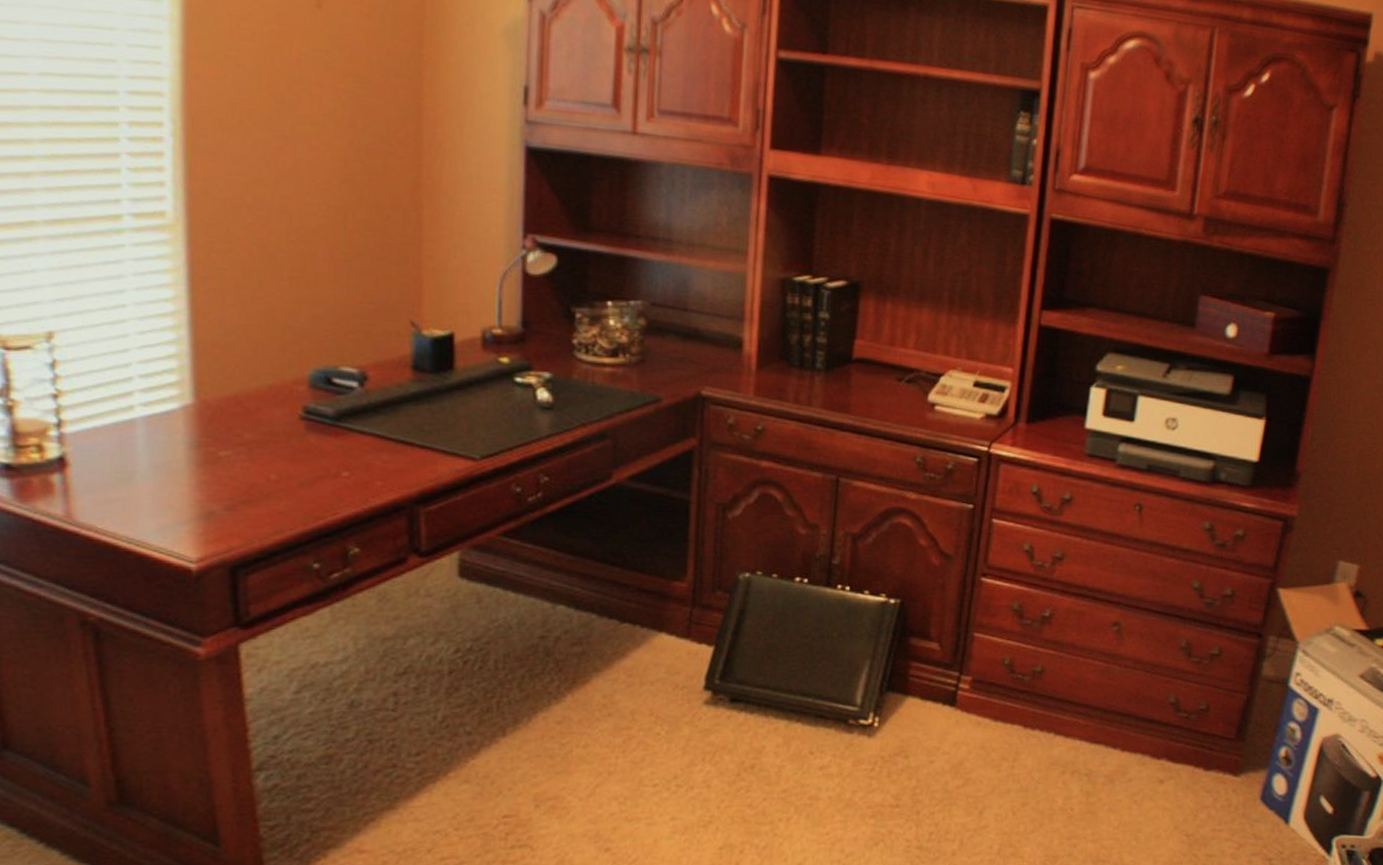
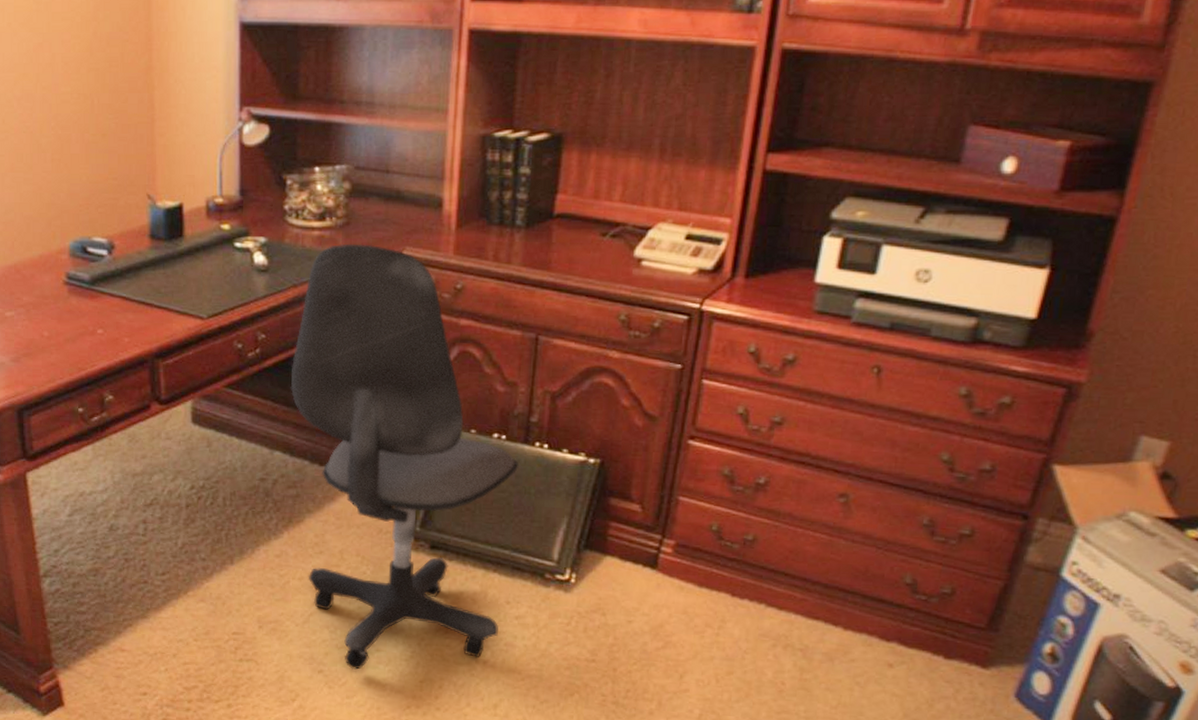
office chair: none [576,381,822,843] -> present [290,243,519,670]

